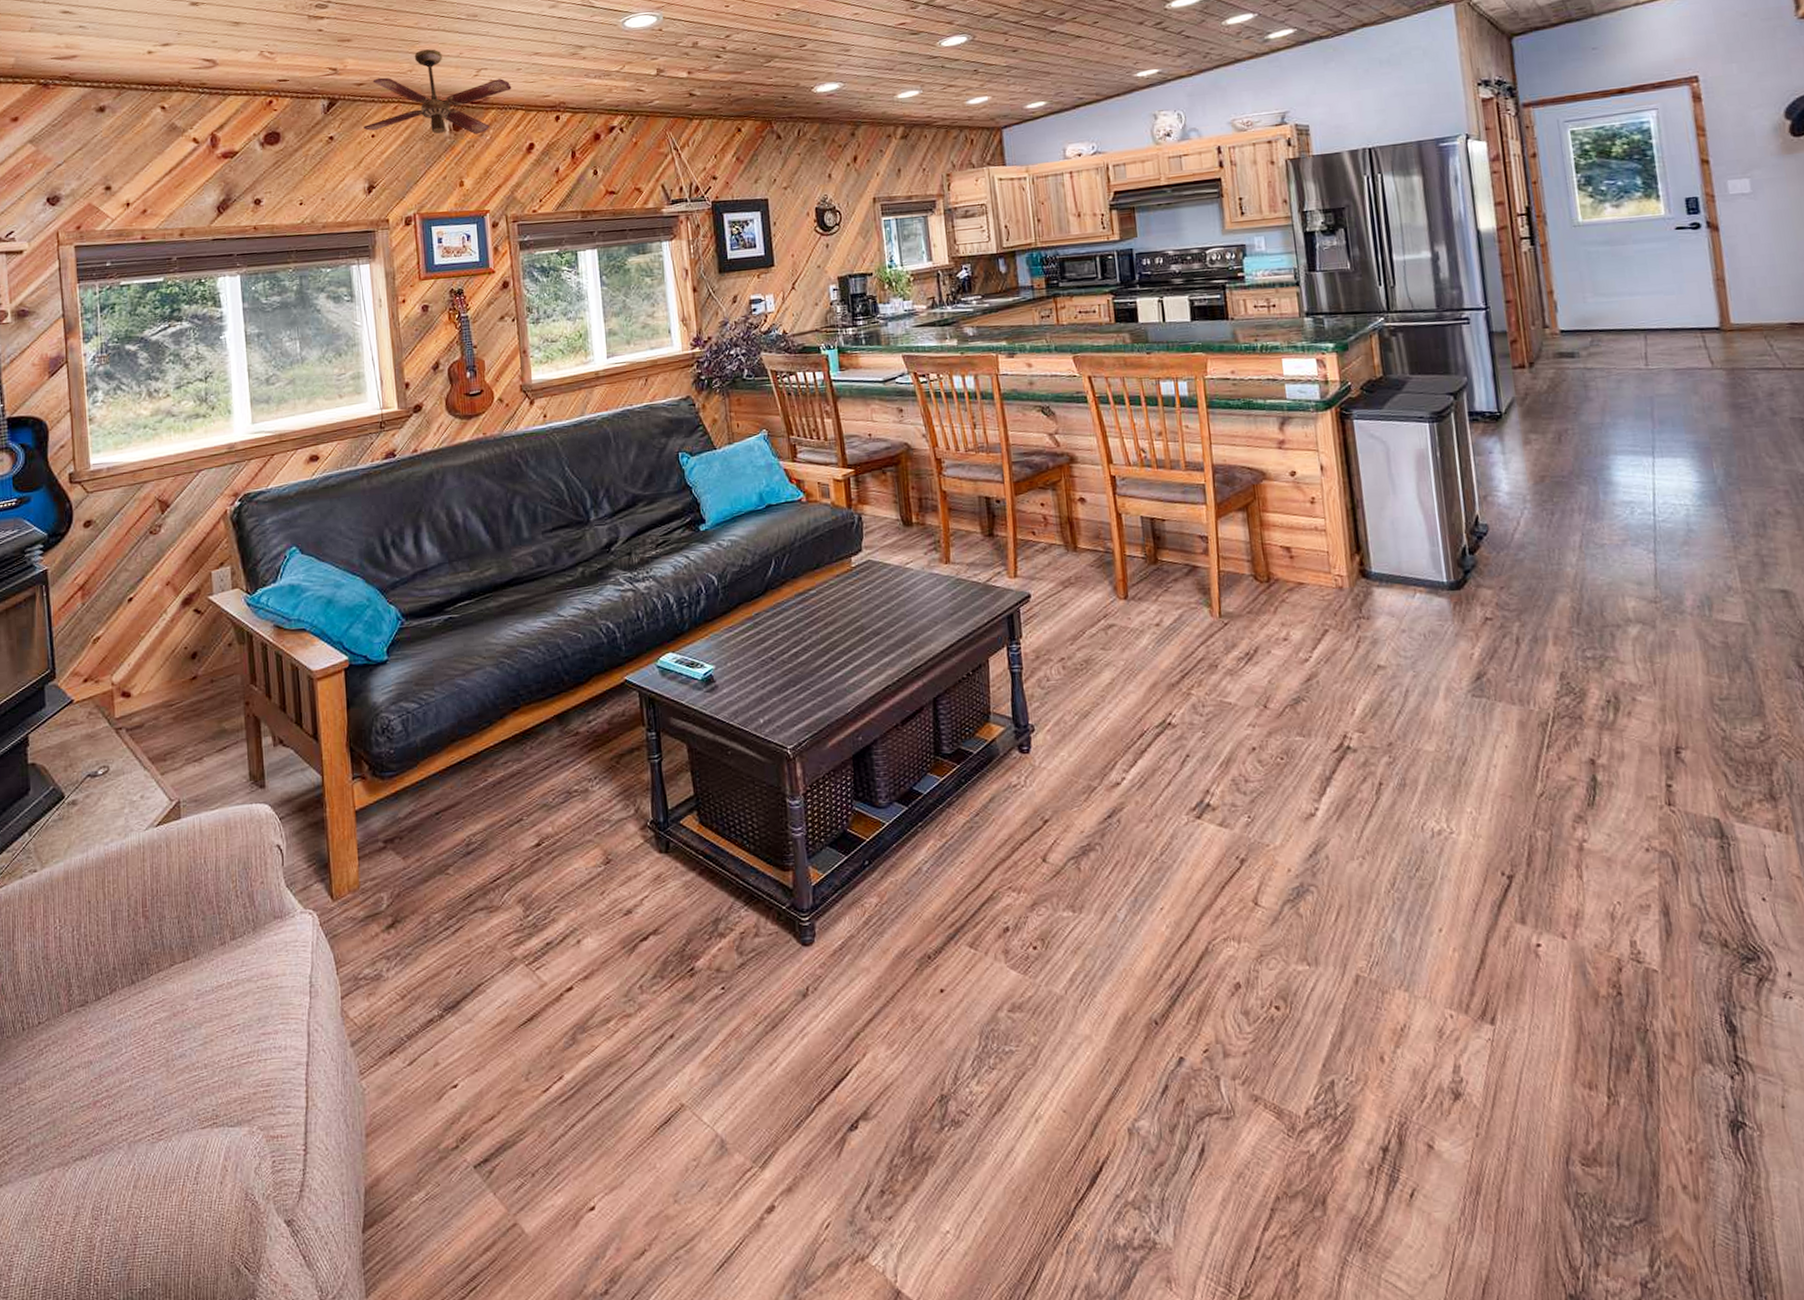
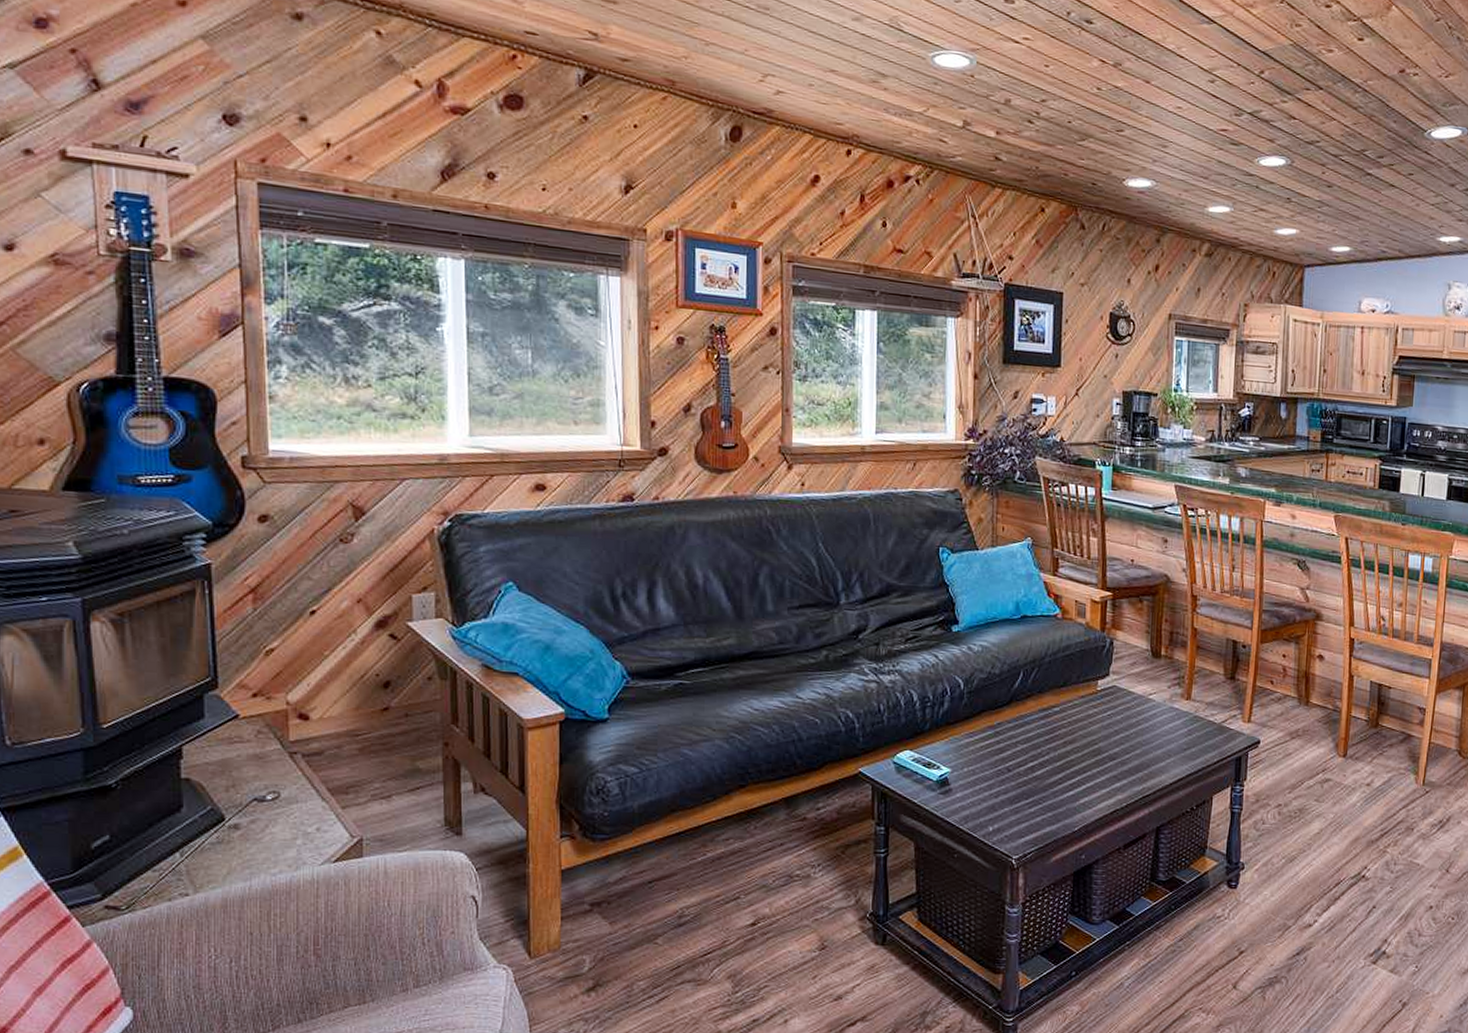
ceiling fan: present [363,49,512,135] -> none [625,35,801,152]

